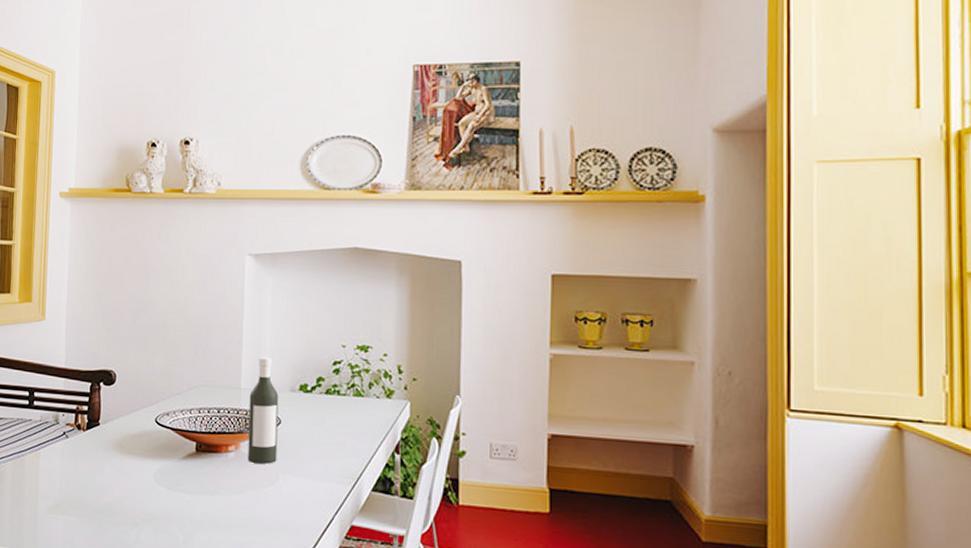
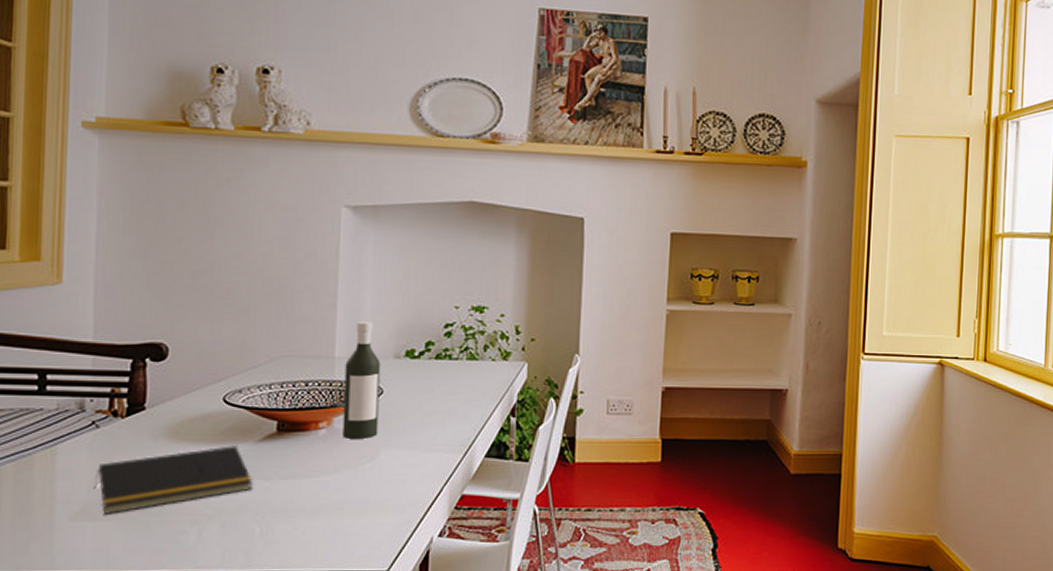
notepad: none [64,461,178,511] -> present [93,446,253,514]

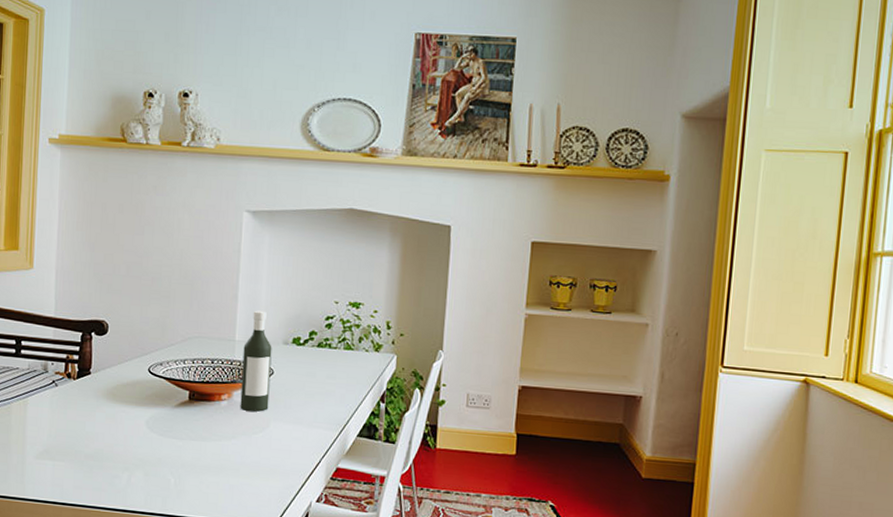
notepad: present [93,446,253,514] -> none [53,409,170,456]

